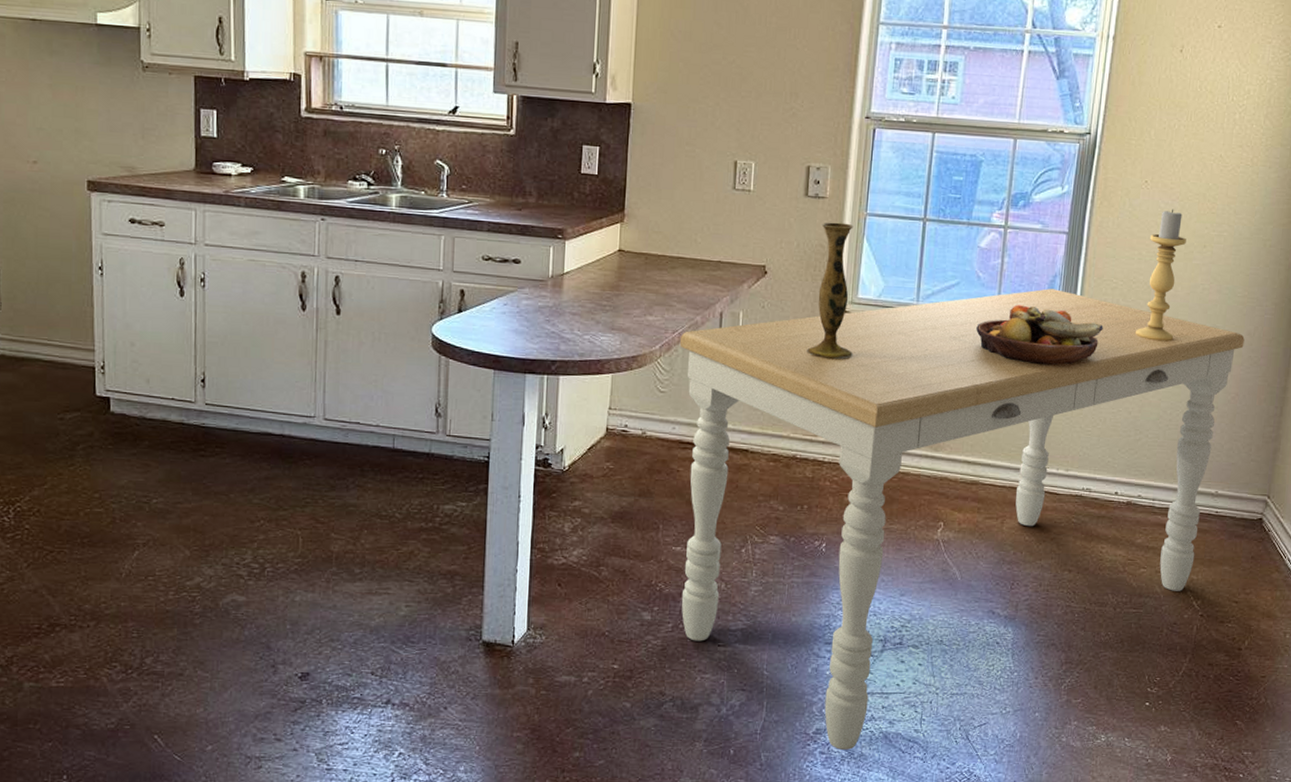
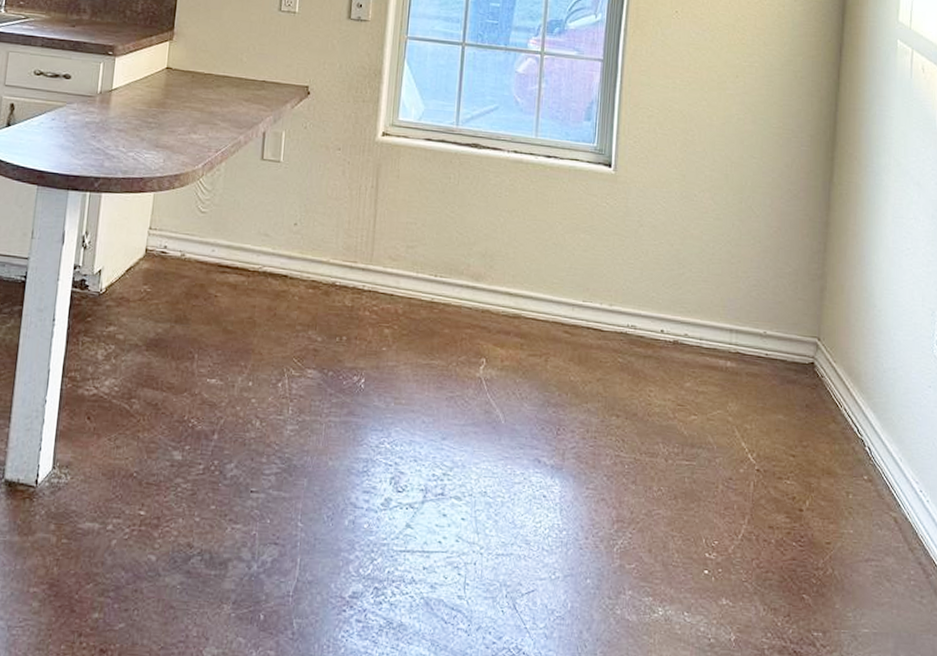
dining table: present [680,288,1245,751] -> none [214,115,783,619]
vase: present [807,222,854,359] -> none [348,44,395,182]
fruit bowl: present [976,305,1103,366] -> none [515,131,641,194]
candle holder: present [1136,209,1186,342] -> none [674,39,719,172]

